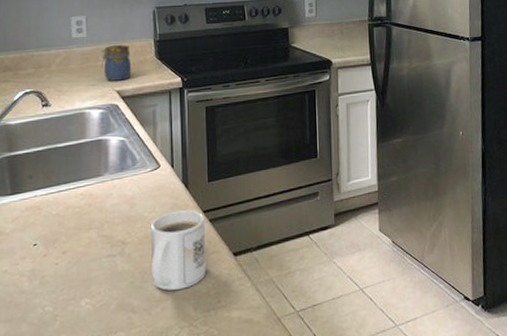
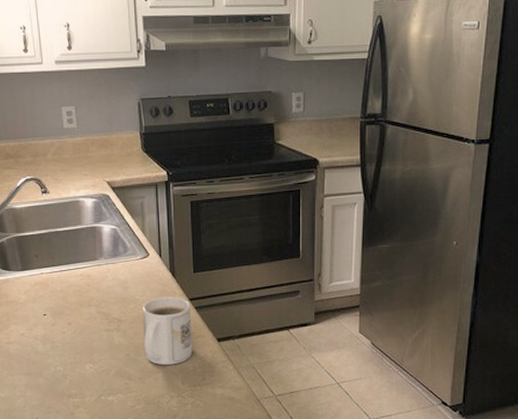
jar: present [102,44,132,81] -> none [92,136,120,172]

